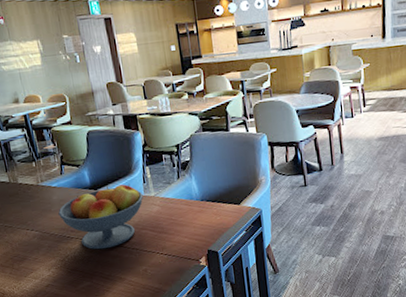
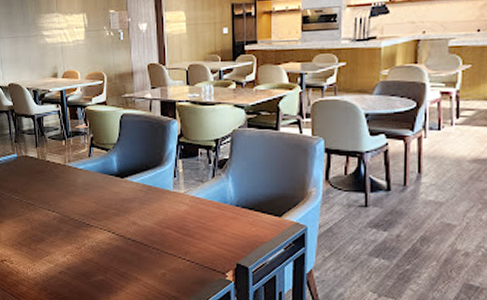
fruit bowl: present [58,184,143,250] -> none [81,175,172,244]

